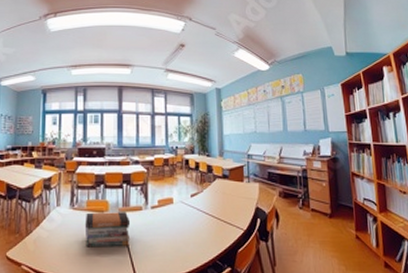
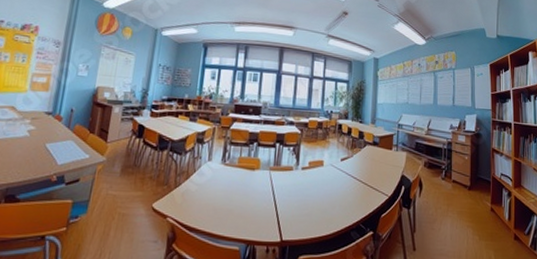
book stack: present [84,212,131,248] -> none [234,169,280,205]

